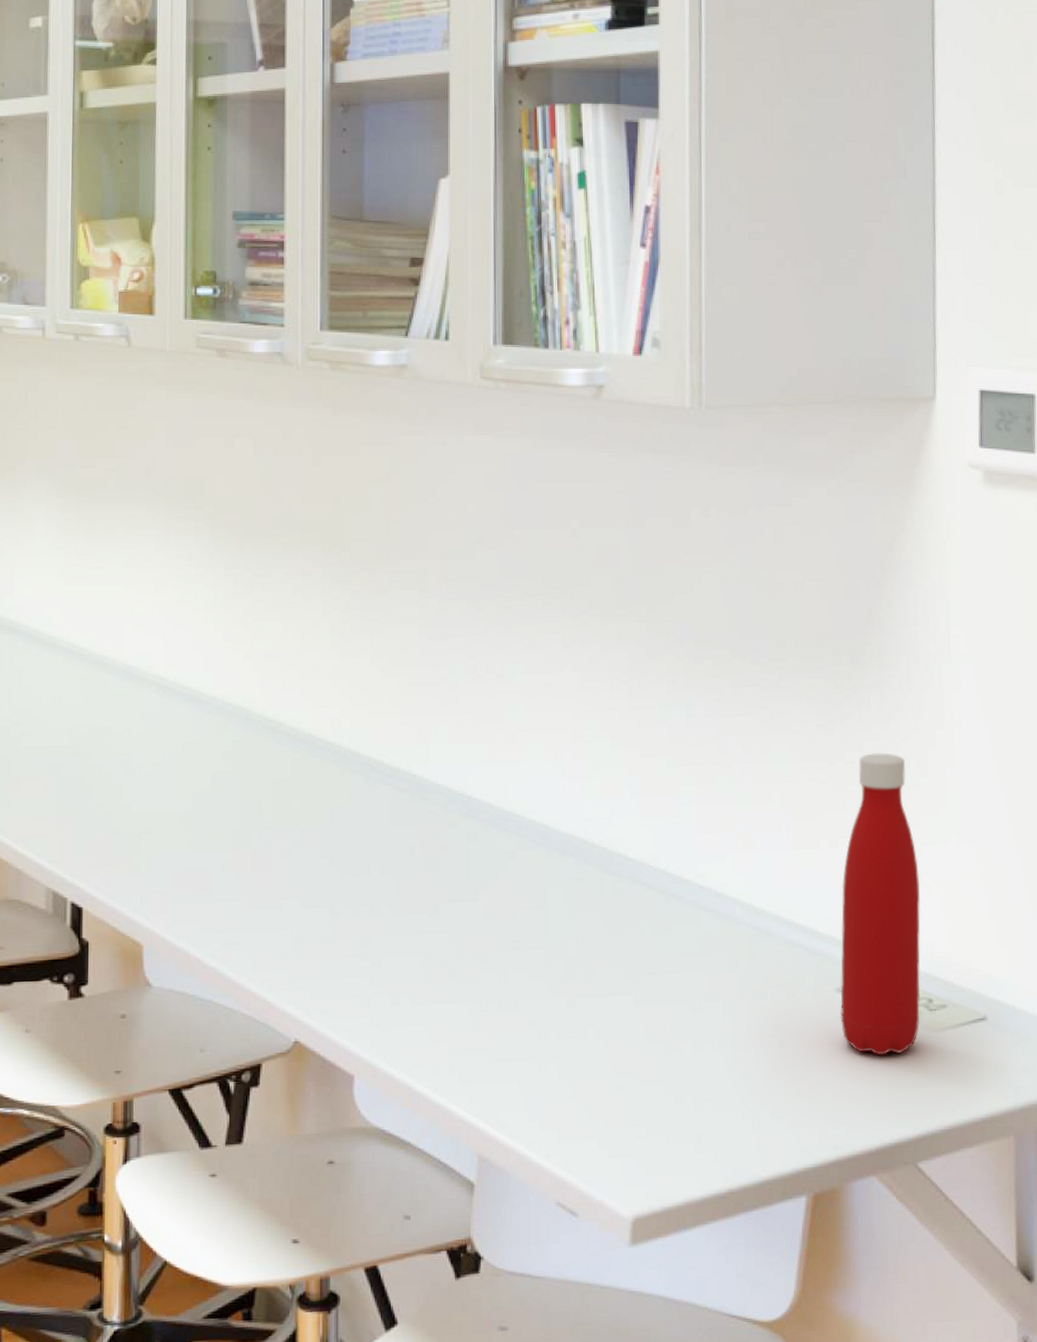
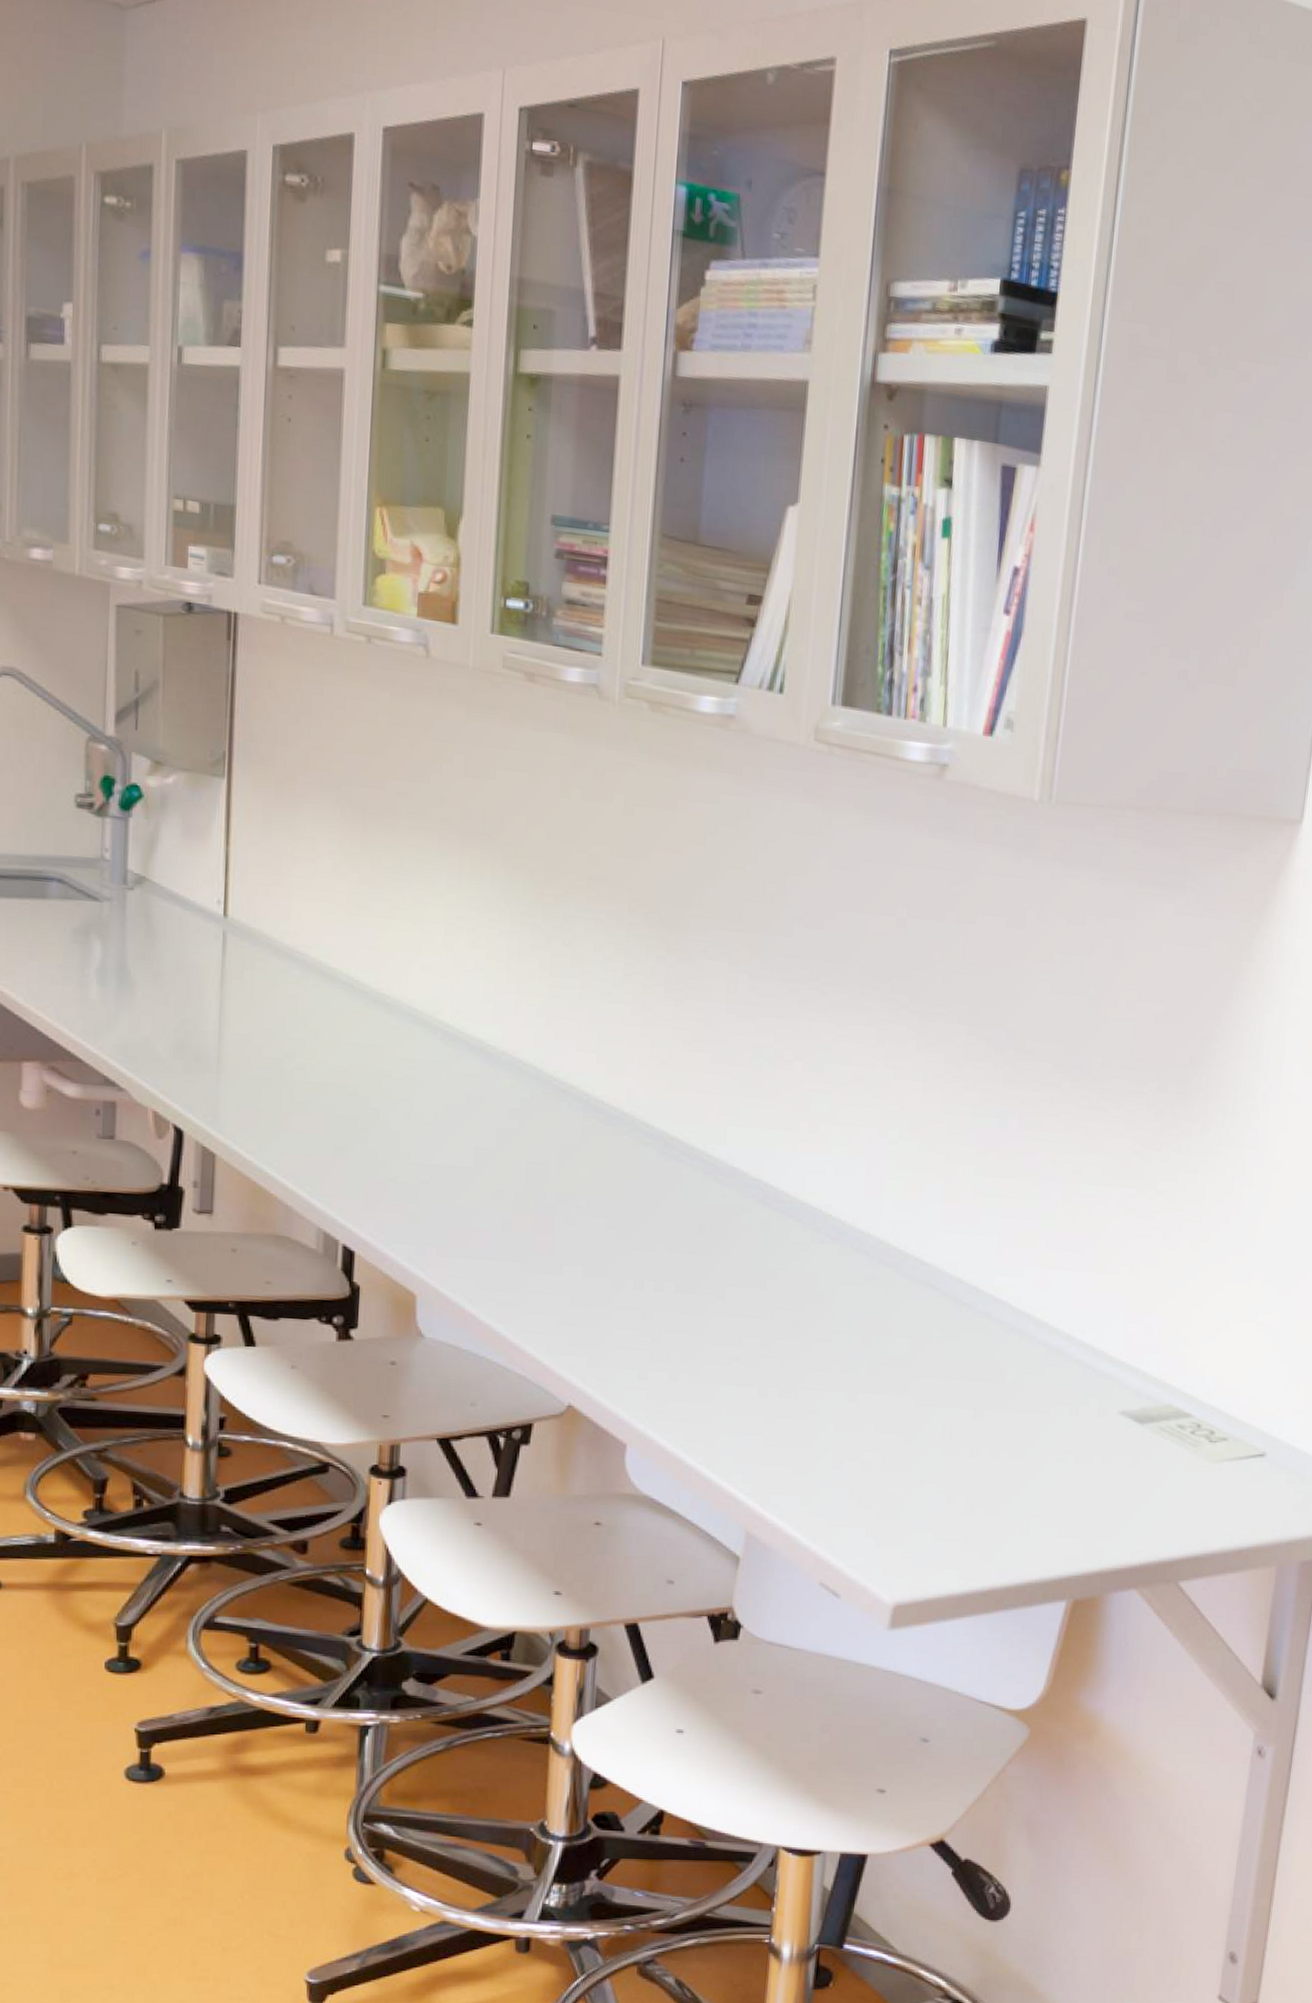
bottle: present [840,753,921,1056] -> none [1120,1185,1219,1480]

